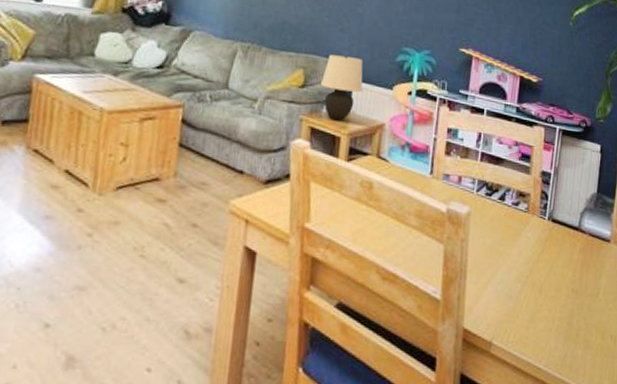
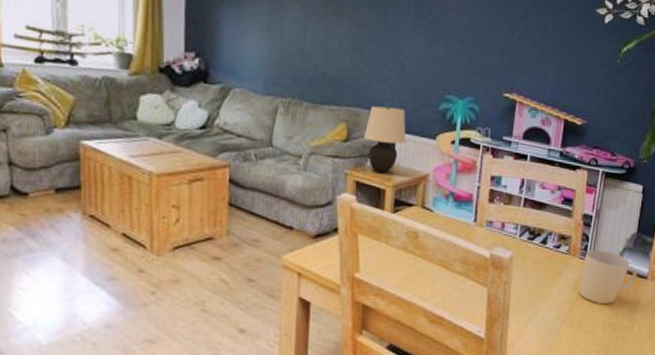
mug: none [539,208,600,269] -> present [578,249,638,305]

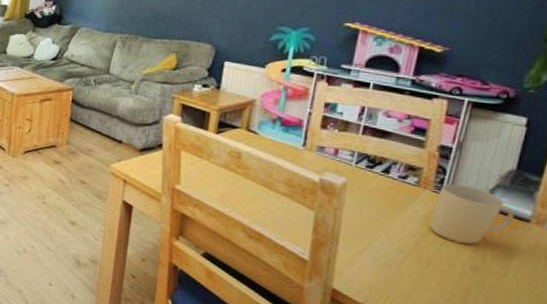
table lamp: present [363,106,406,174] -> none [192,39,235,98]

